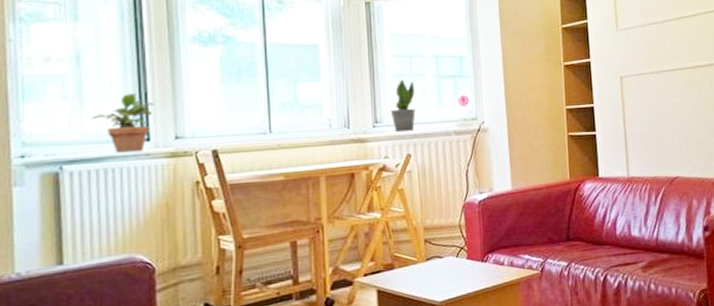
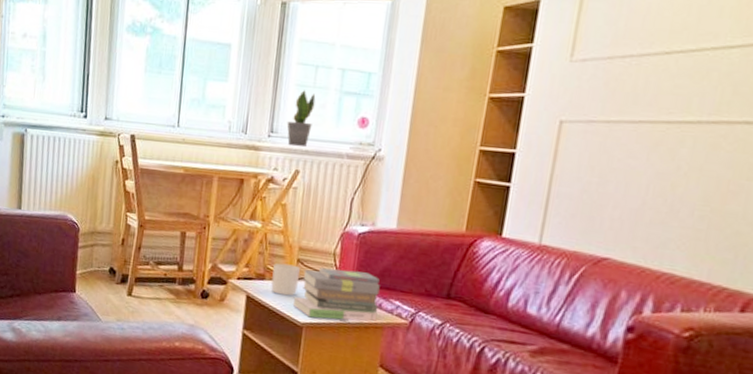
potted plant: present [92,93,154,153] -> none [49,73,93,127]
mug: none [401,246,430,280] -> present [271,263,301,296]
books: none [427,236,511,294] -> present [292,267,380,322]

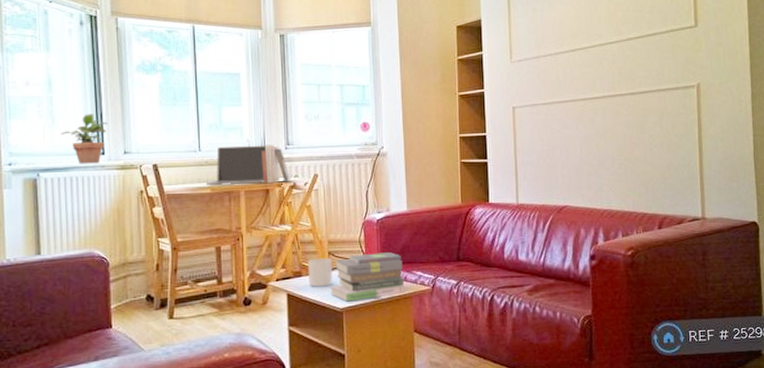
potted plant: none [49,73,93,127] -> present [60,114,107,164]
laptop: none [181,124,248,171] -> present [207,145,267,186]
books: none [238,129,270,175] -> present [262,144,291,183]
potted plant: present [287,90,316,148] -> none [300,106,323,155]

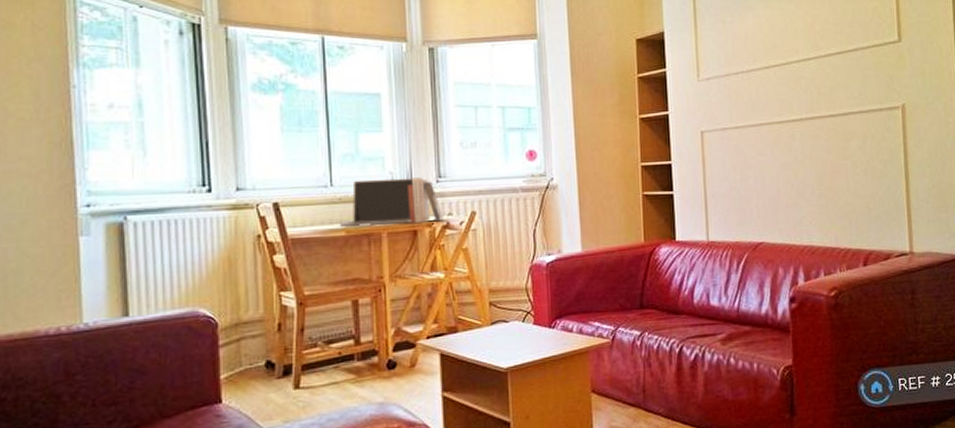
potted plant: present [60,114,107,164] -> none [154,143,215,204]
mug: present [308,258,333,287] -> none [465,309,495,344]
books: present [330,252,405,302] -> none [492,301,580,361]

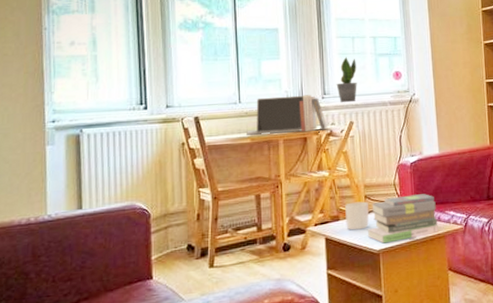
potted plant: none [454,131,481,189] -> present [336,57,357,103]
mug: none [465,309,495,344] -> present [345,201,369,230]
books: none [492,301,580,361] -> present [367,194,439,244]

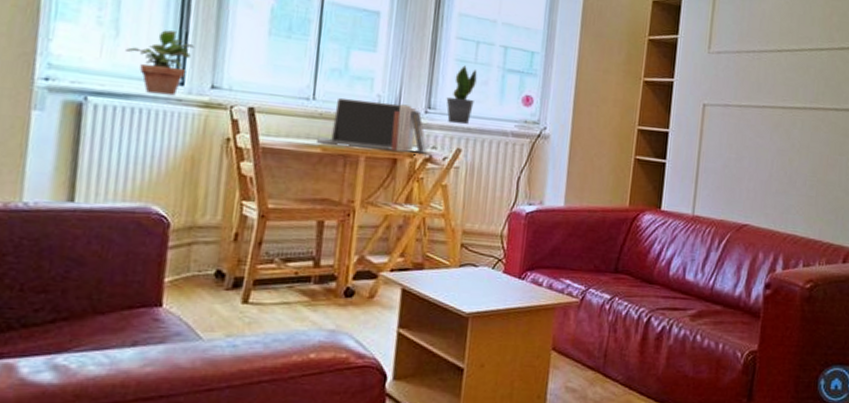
potted plant: none [104,70,150,119] -> present [125,30,194,96]
mug: present [345,201,369,230] -> none [431,249,466,285]
books: present [367,194,439,244] -> none [456,251,550,307]

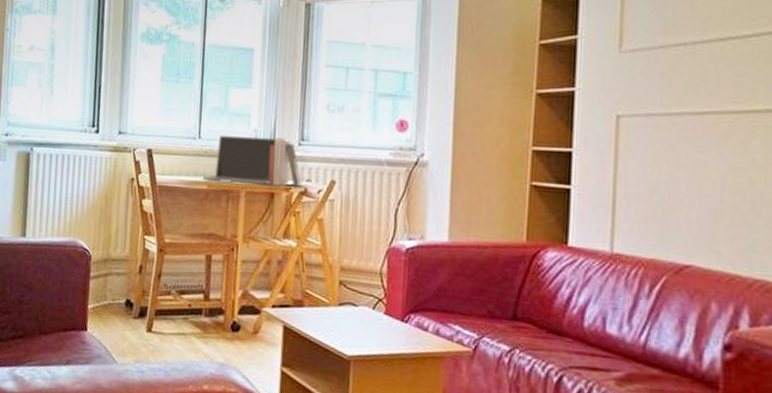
potted plant: present [125,30,194,96] -> none [57,86,105,143]
potted plant: present [446,65,478,125] -> none [318,94,348,156]

